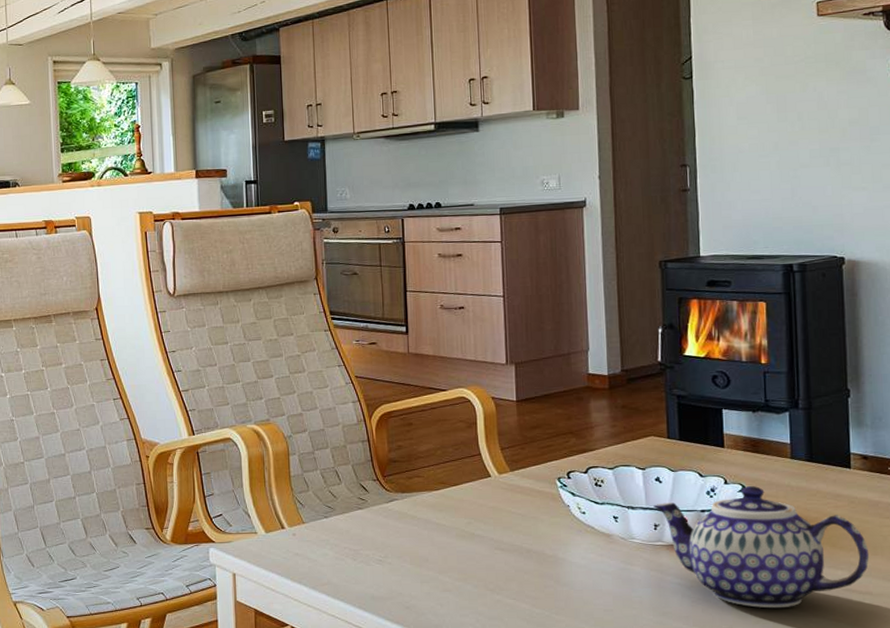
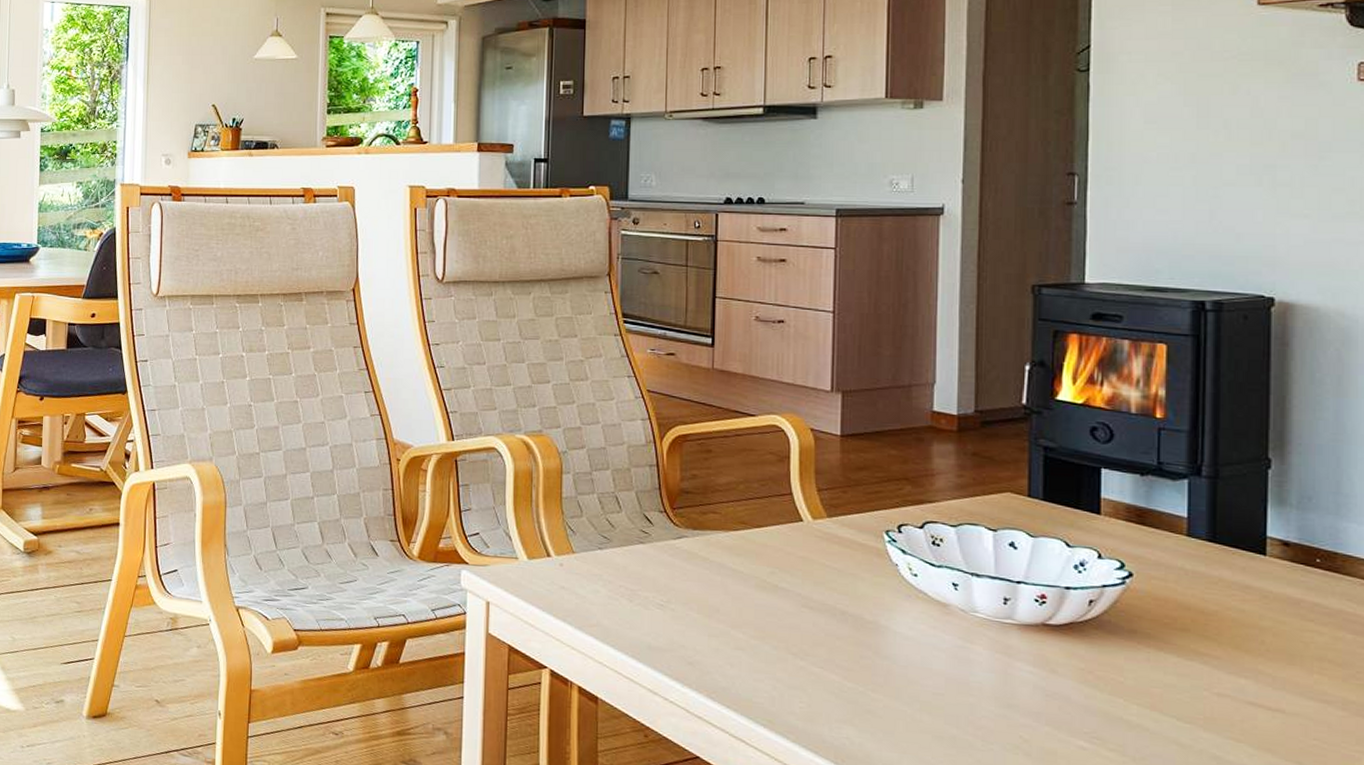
teapot: present [653,486,870,609] -> none [1004,564,1284,717]

